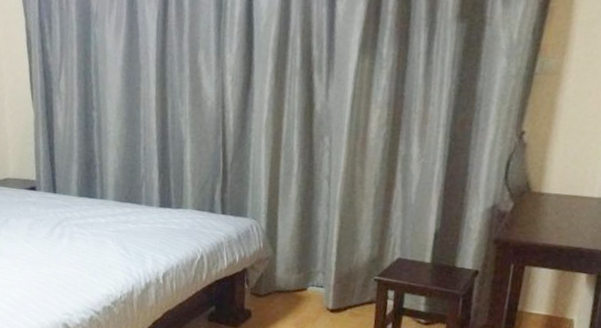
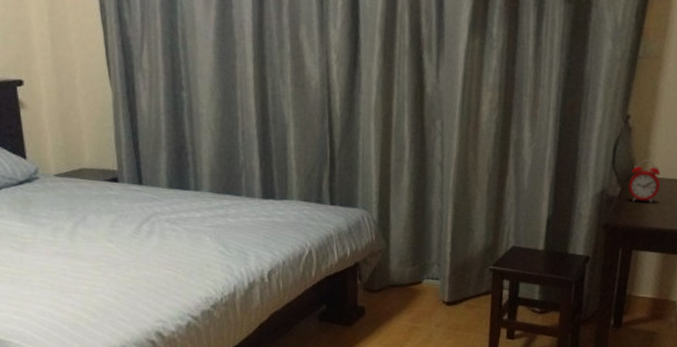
alarm clock: none [521,175,558,219] -> present [628,159,661,203]

